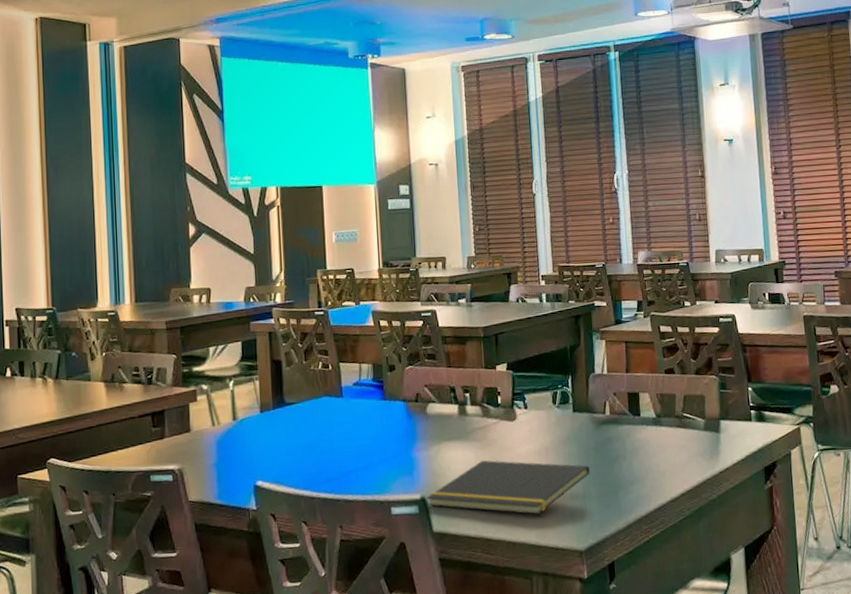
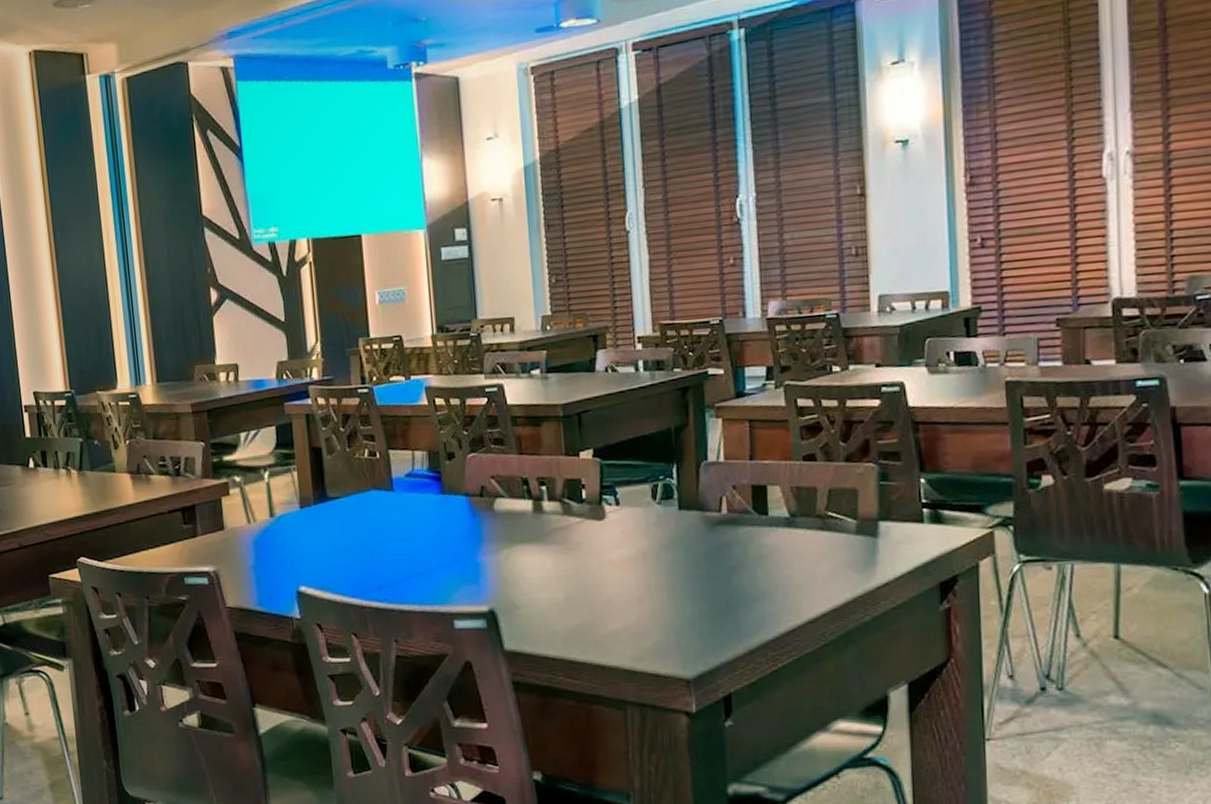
notepad: present [426,460,591,515] -> none [496,567,701,634]

